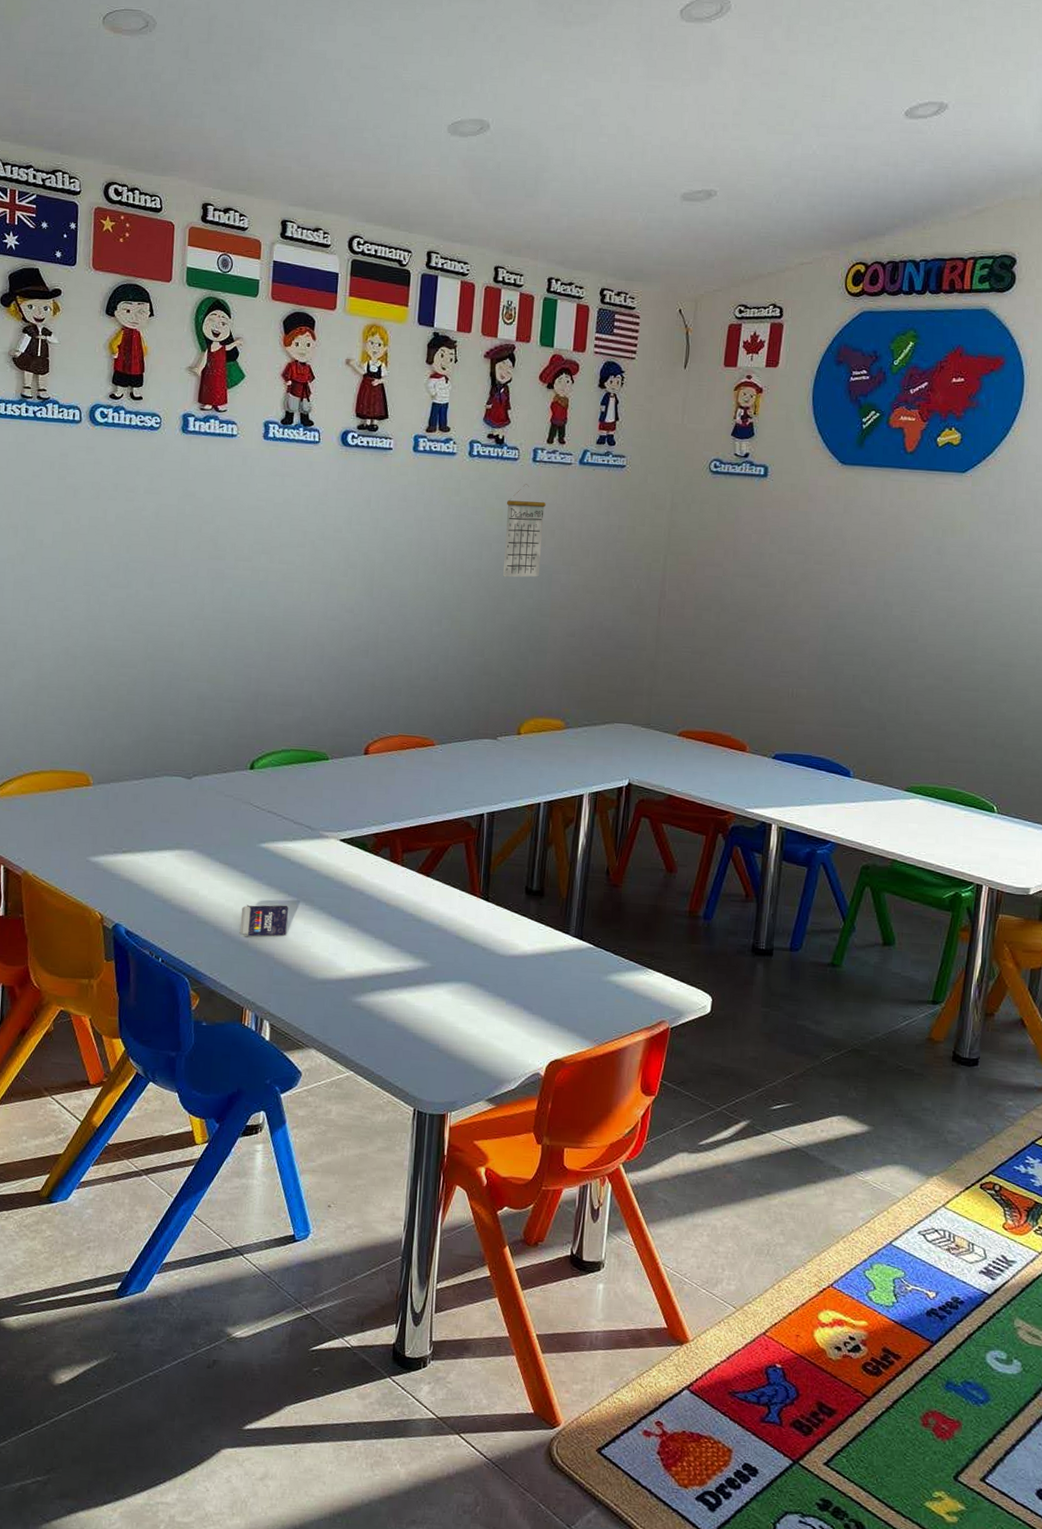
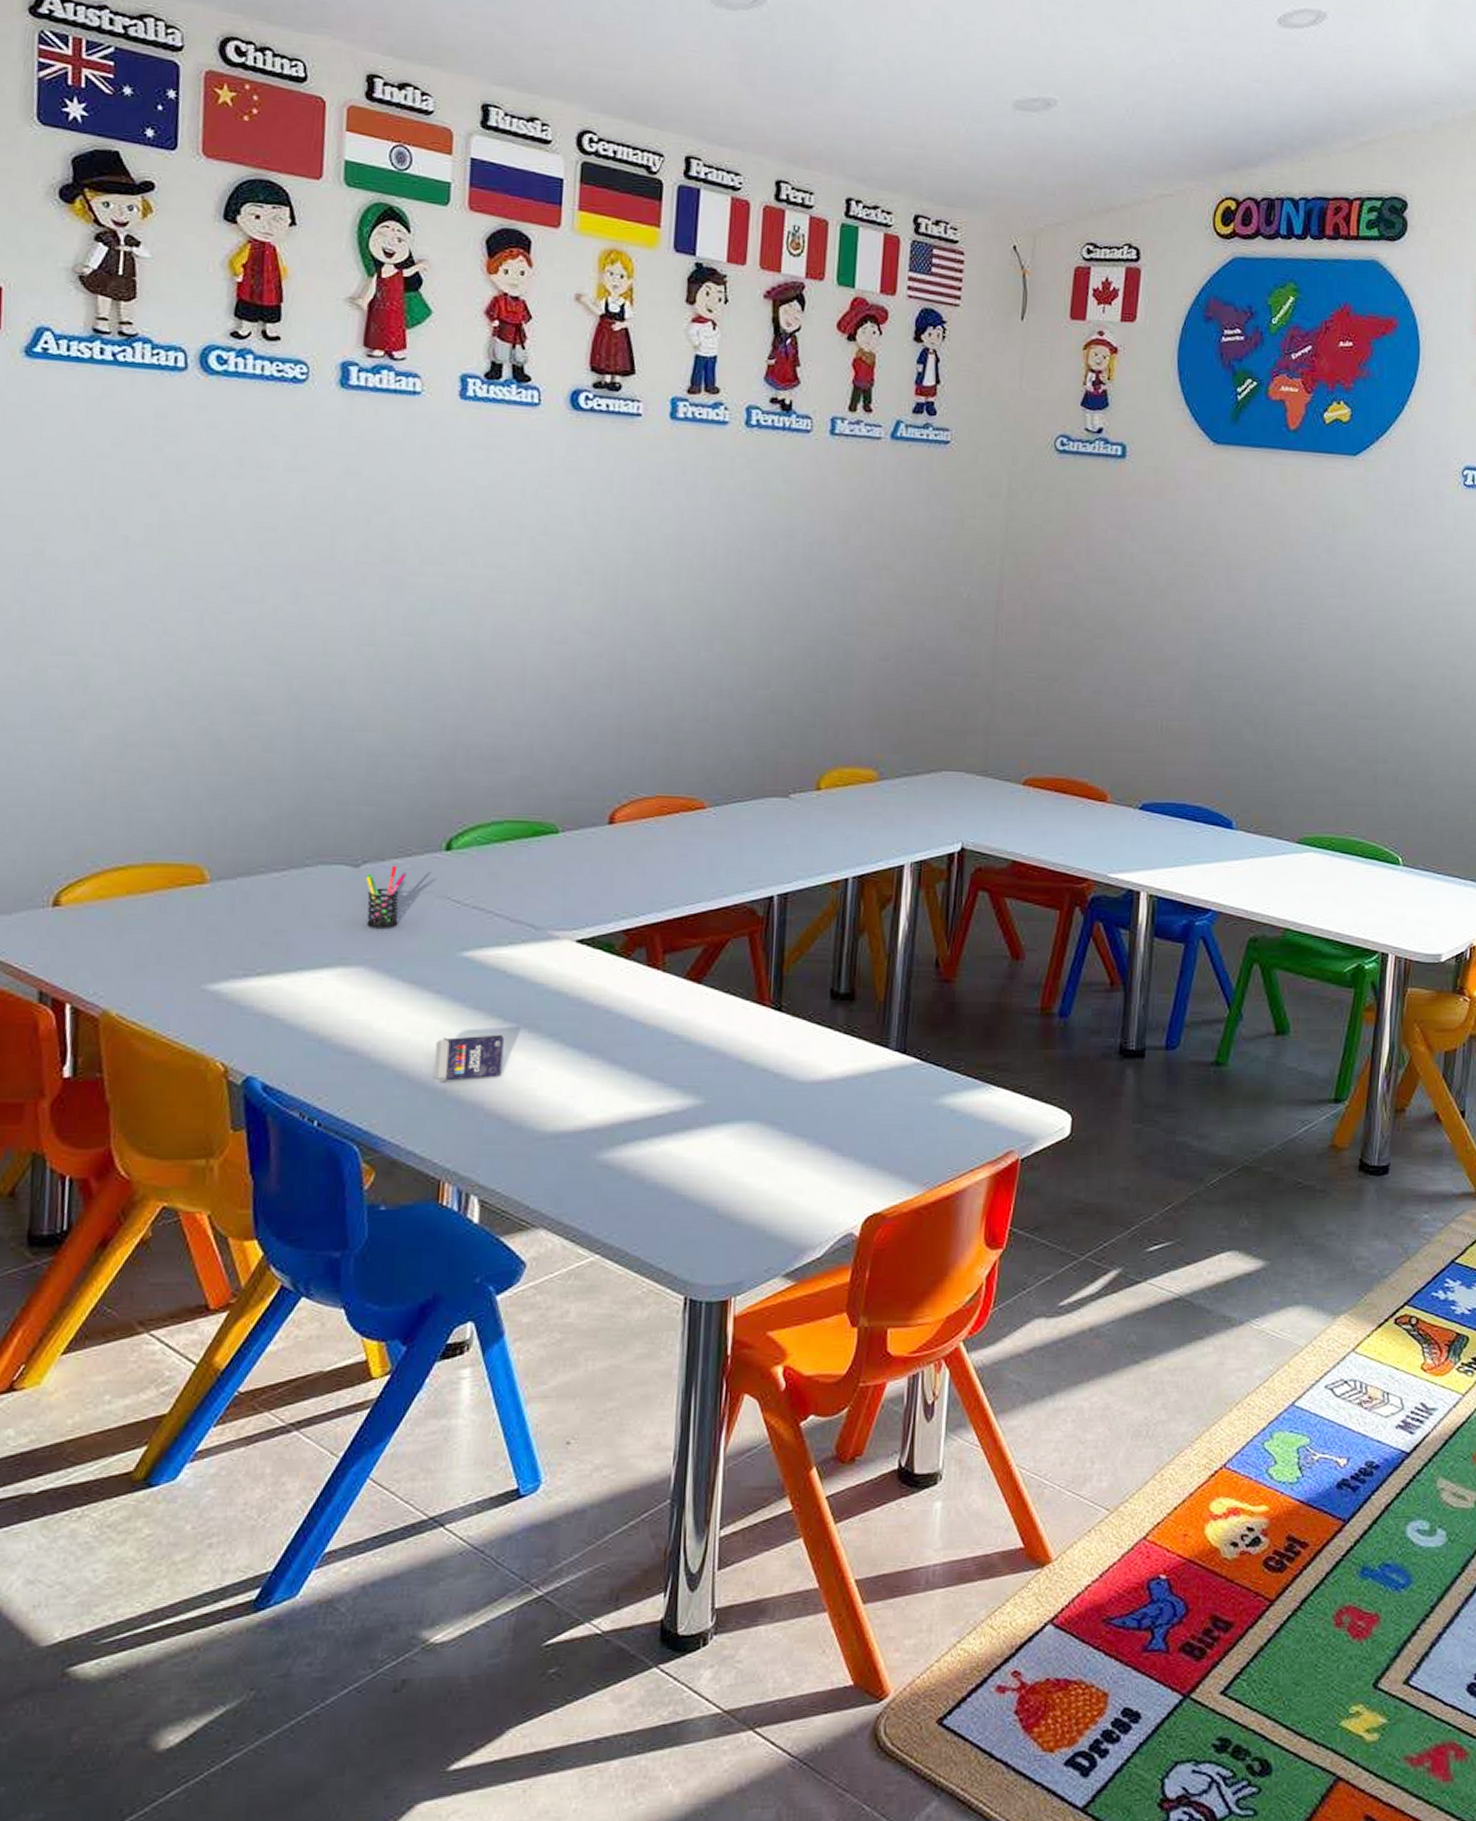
pen holder: none [195,778,223,824] -> present [365,865,407,928]
calendar: present [503,484,546,578] -> none [794,463,849,585]

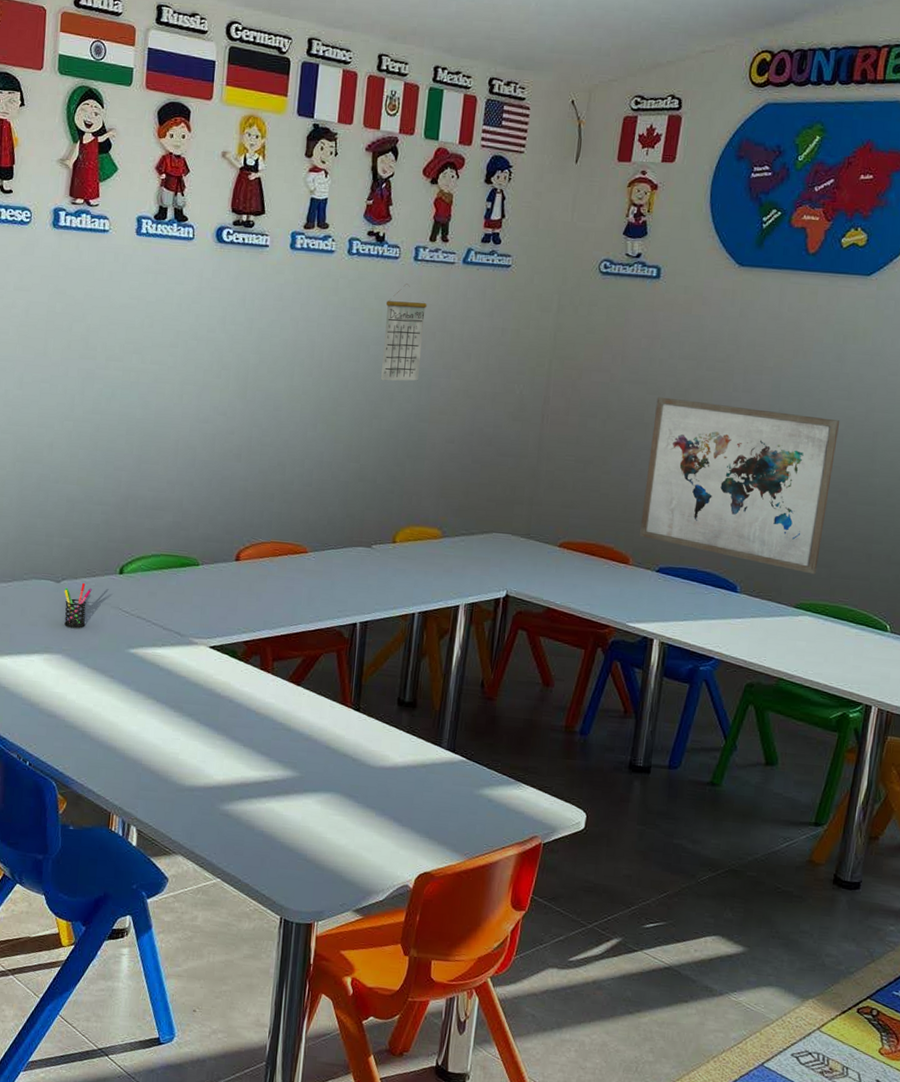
crayon box: present [433,1034,504,1083] -> none [107,710,157,743]
calendar: none [794,463,849,585] -> present [381,284,427,381]
wall art: none [1117,598,1335,803] -> present [639,397,840,575]

